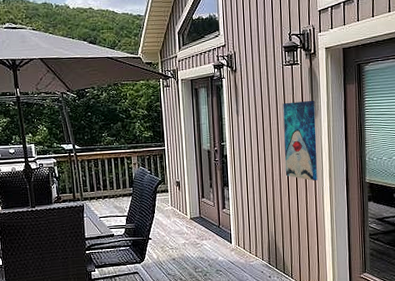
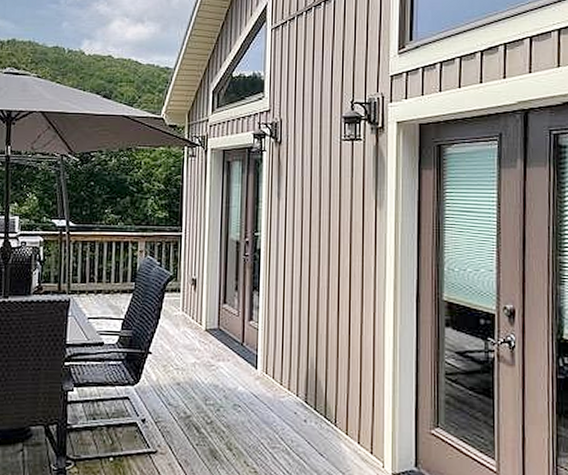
wall art: present [283,100,318,181] -> none [335,186,379,293]

